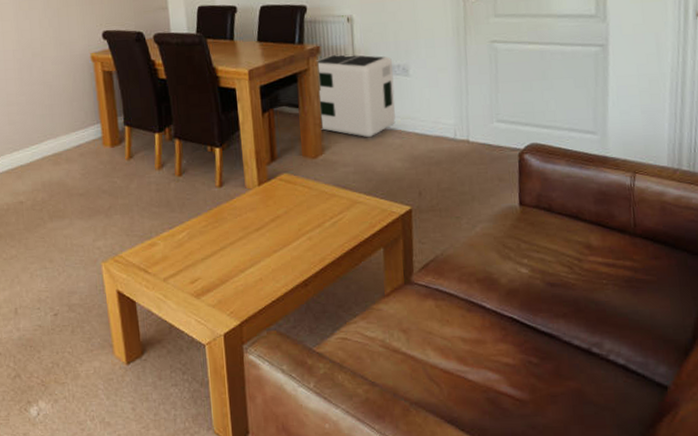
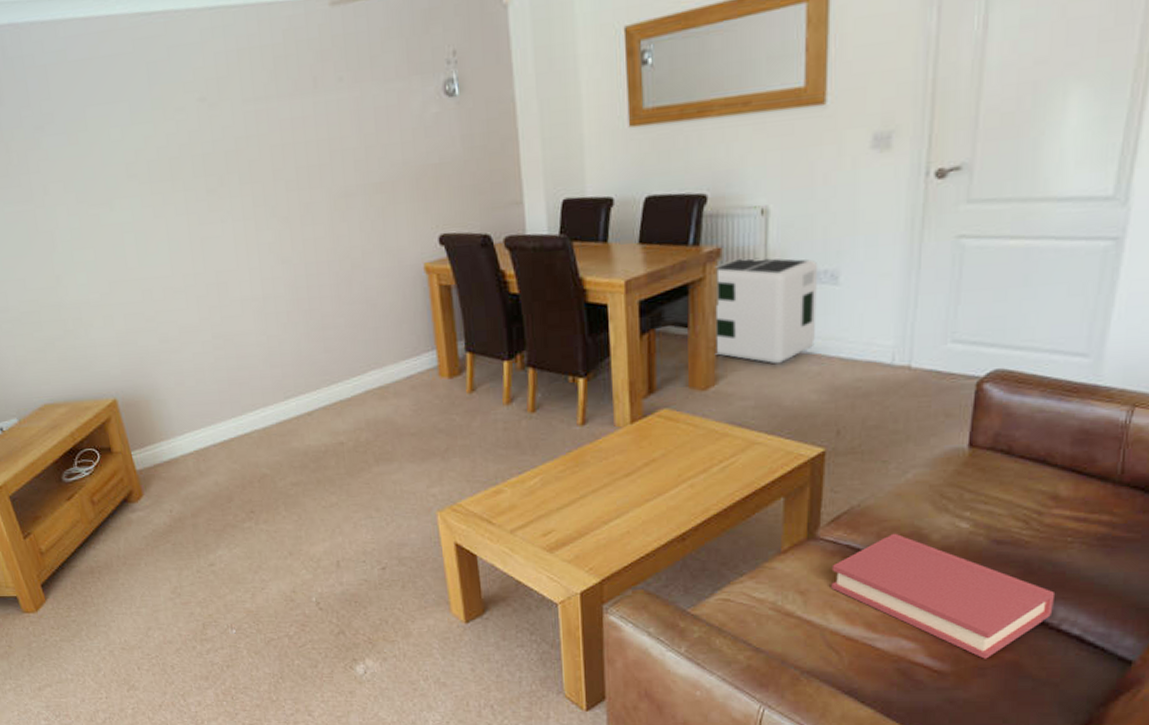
hardback book: none [426,278,601,388] -> present [831,533,1056,659]

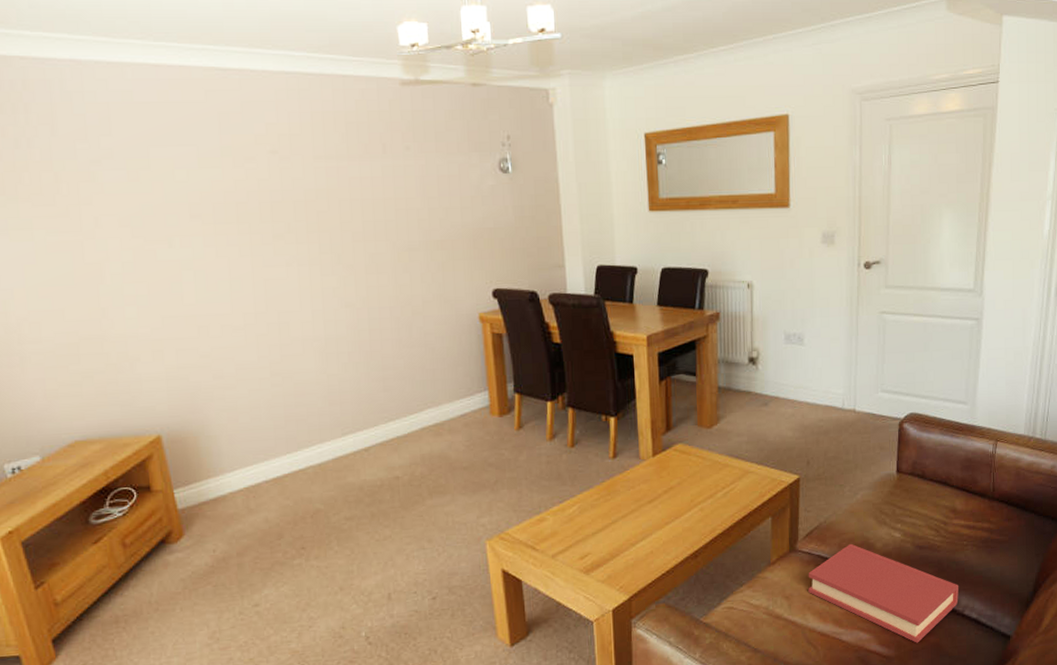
air purifier: present [714,257,817,364] -> none [715,320,789,407]

